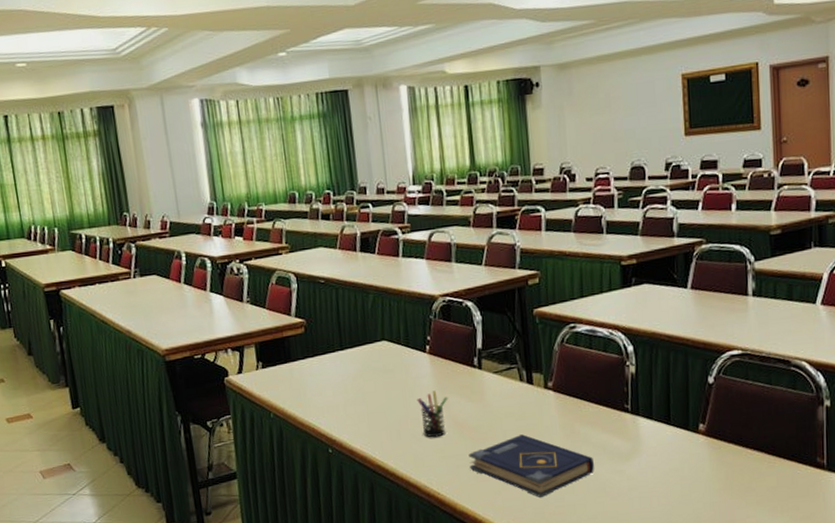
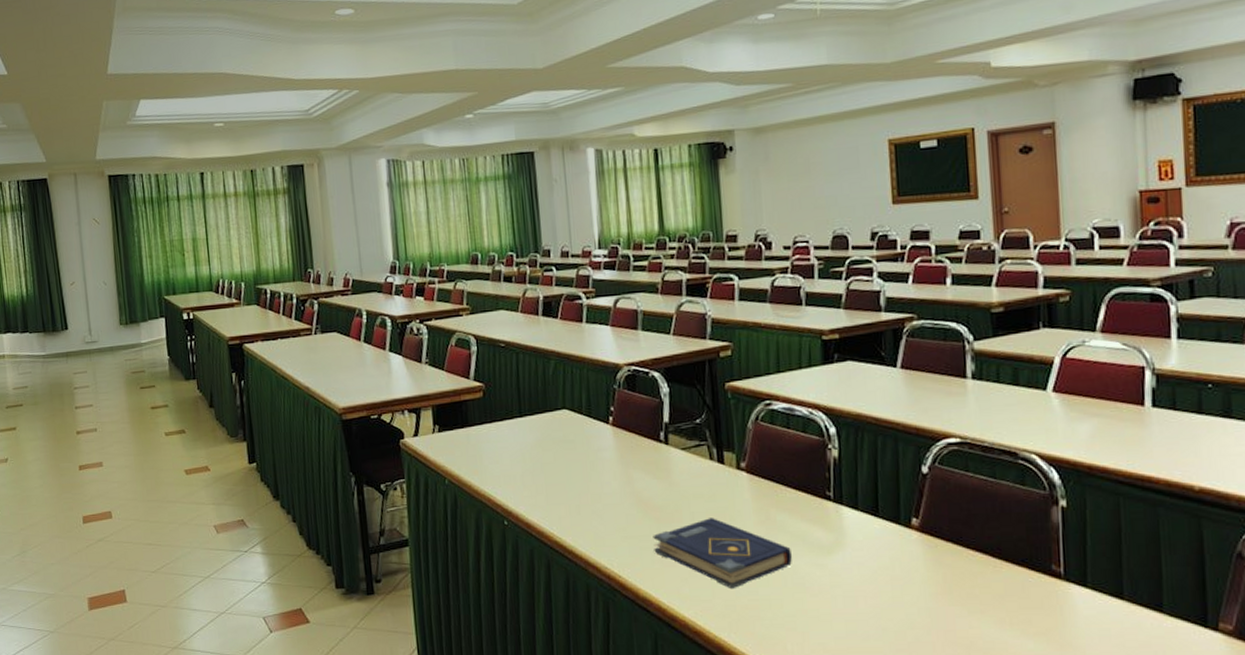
pen holder: present [416,390,448,438] -> none [598,465,632,516]

